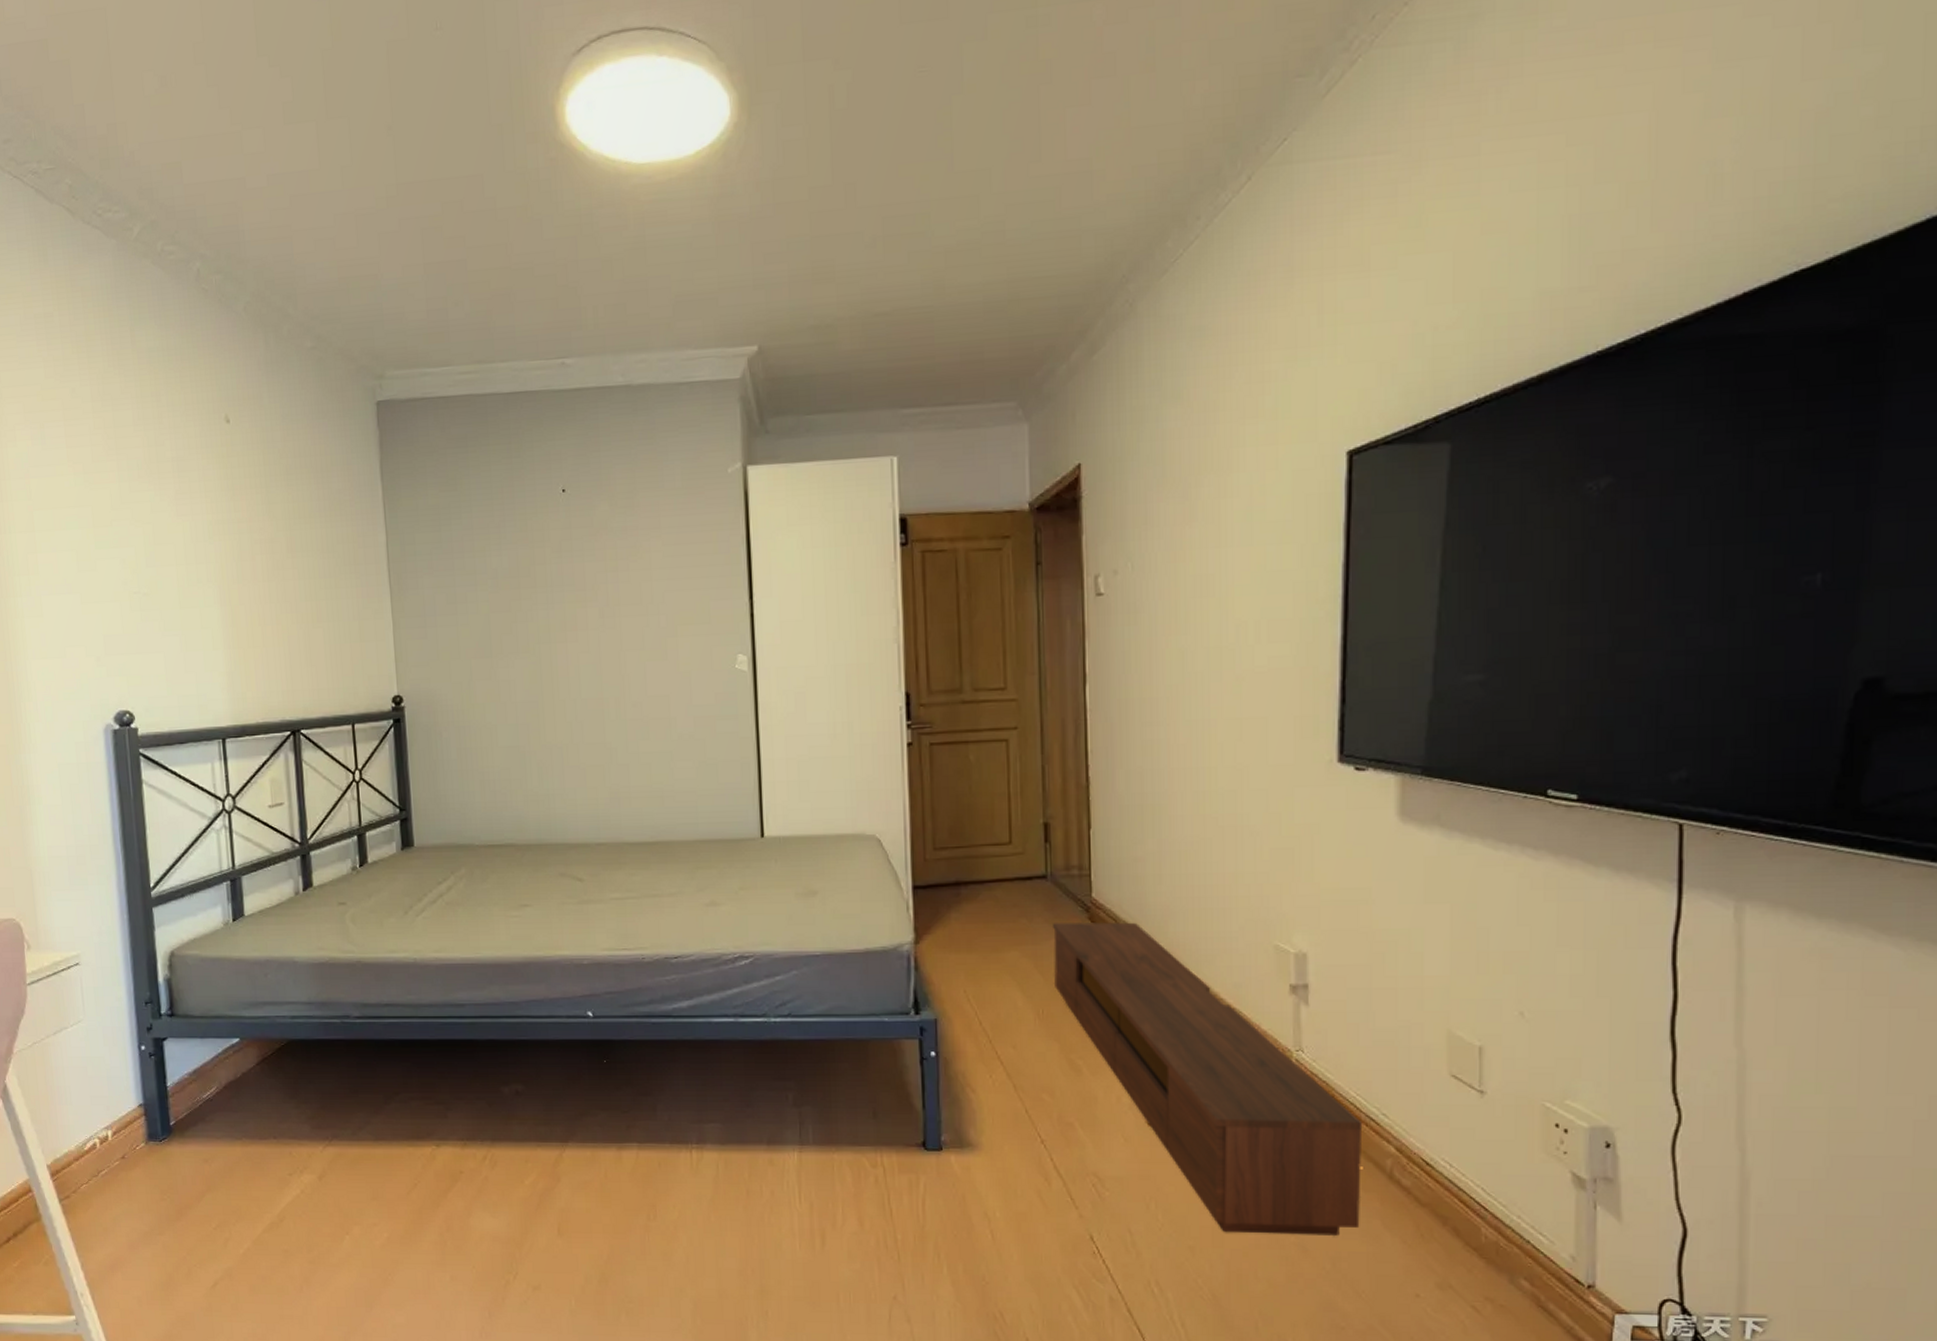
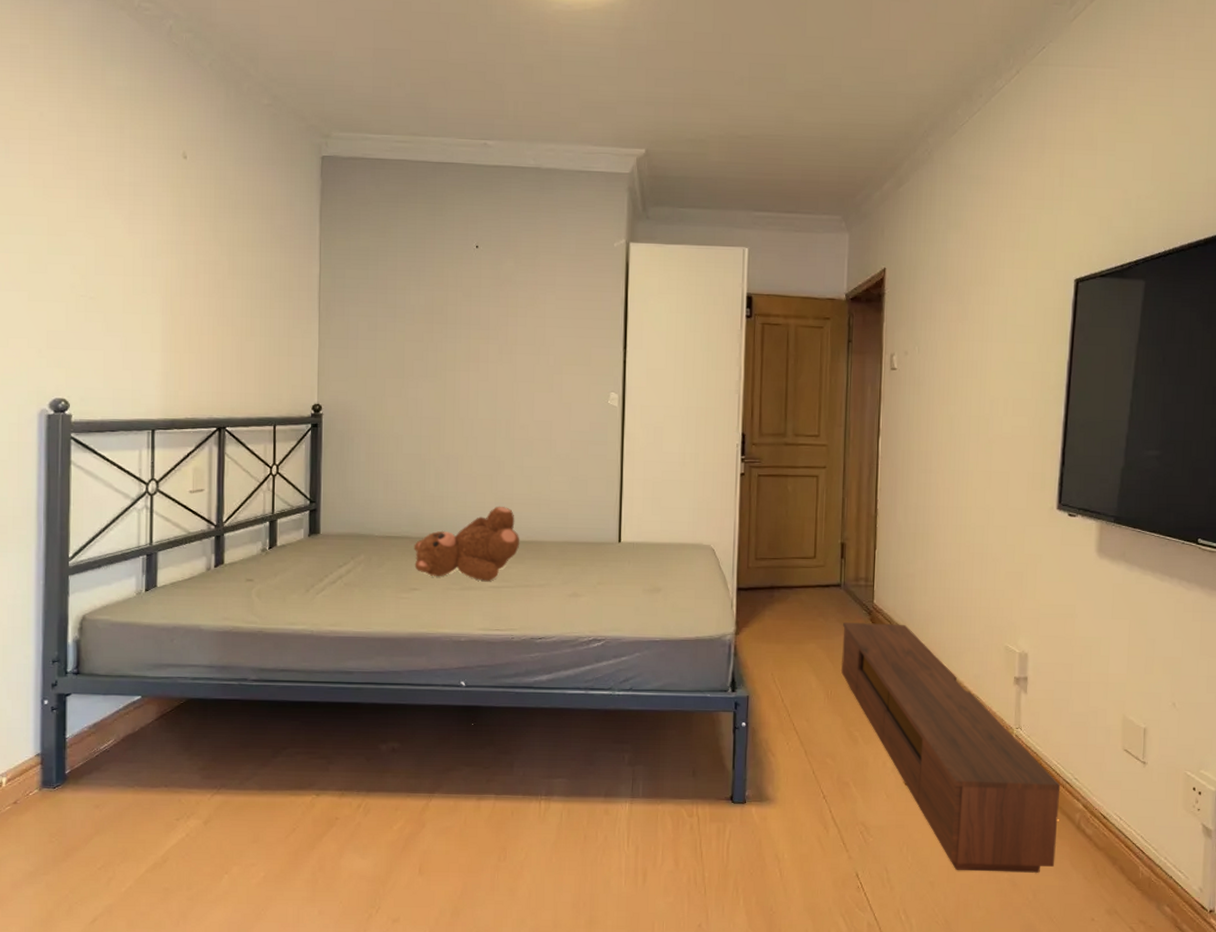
teddy bear: none [520,801,643,892] -> present [414,506,520,581]

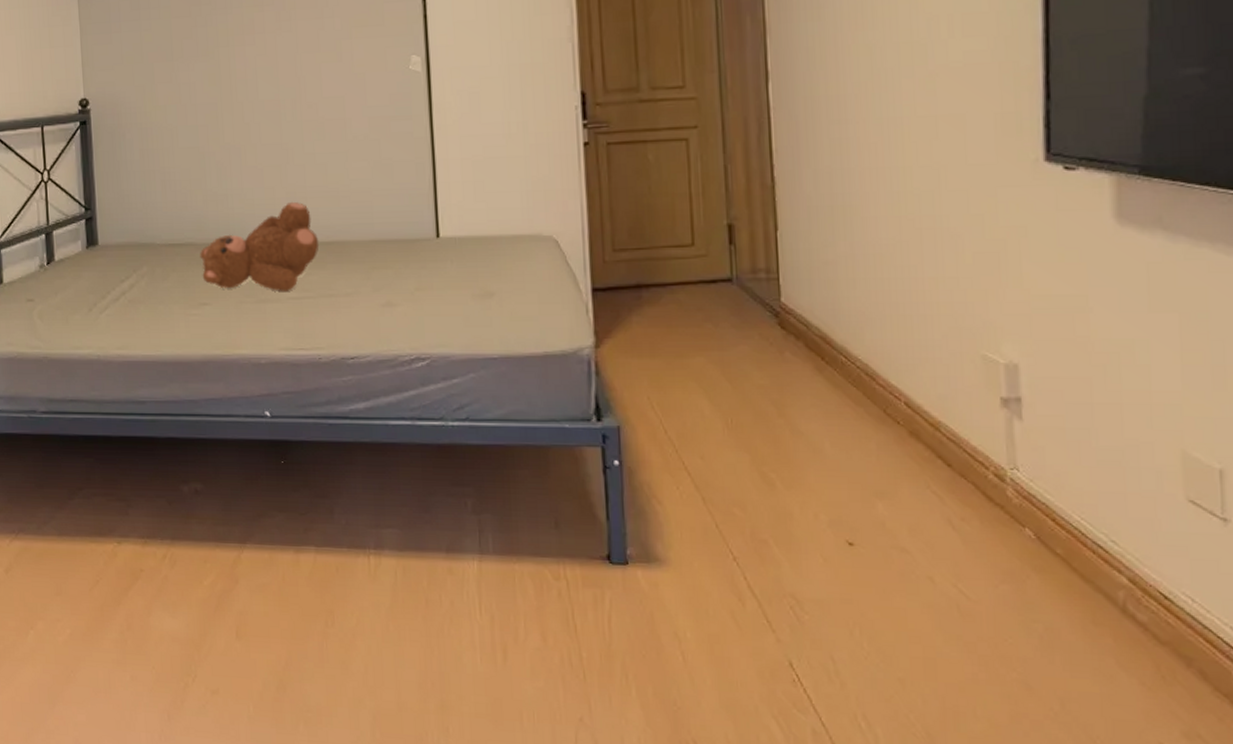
tv stand: present [840,622,1061,873] -> none [740,327,1091,674]

